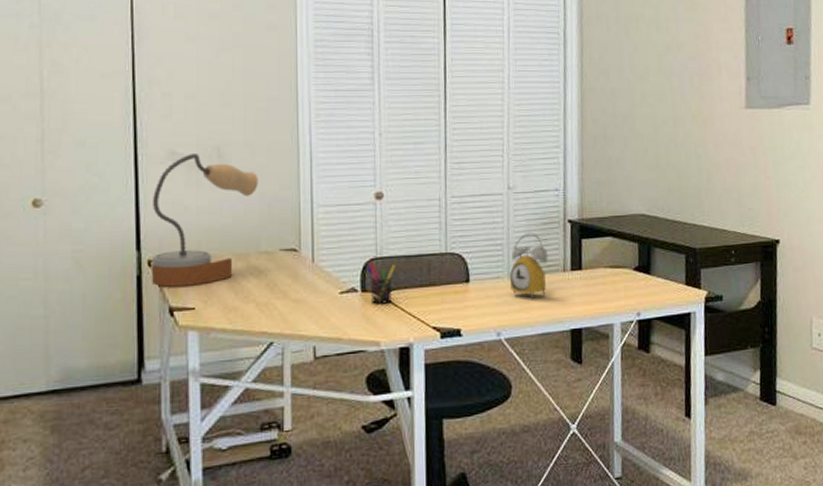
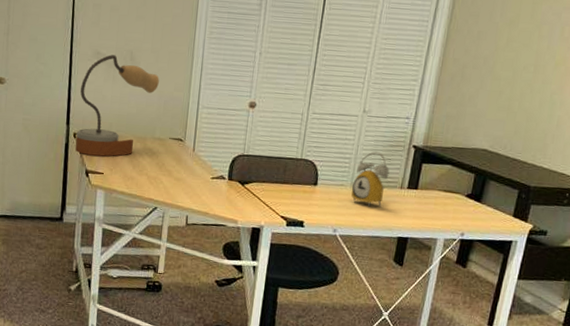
pen holder: present [366,261,396,304] -> none [234,157,259,192]

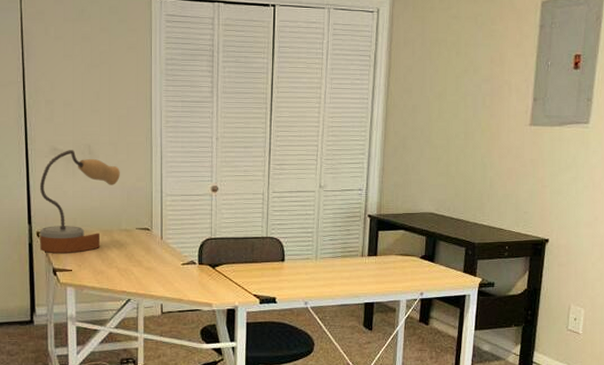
alarm clock: present [351,151,390,207] -> none [317,224,350,277]

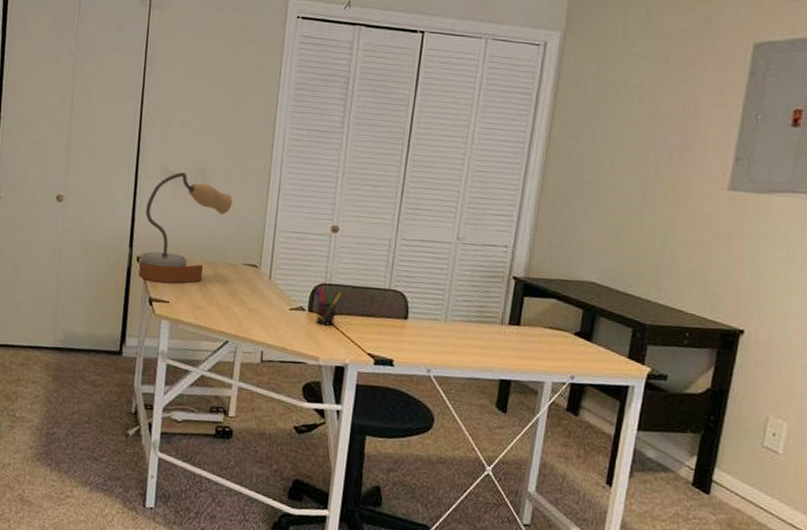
pen holder: none [203,241,227,275] -> present [315,286,342,326]

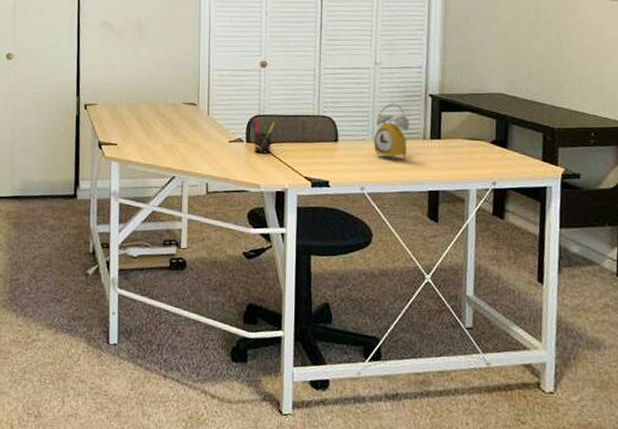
table lamp: present [138,172,233,283] -> none [86,24,168,127]
alarm clock: none [446,282,488,345] -> present [373,103,410,161]

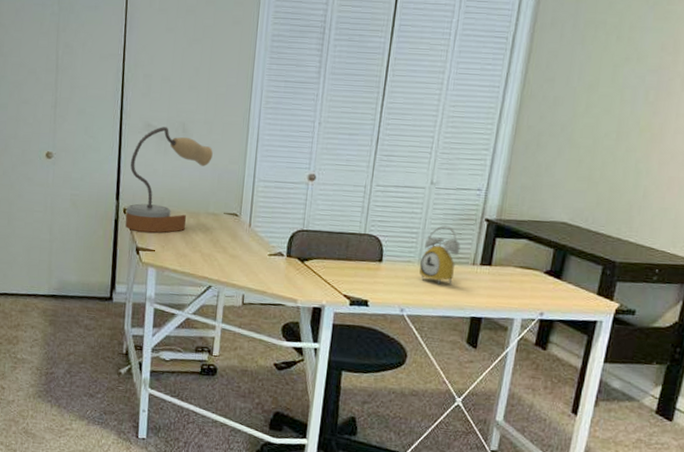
table lamp: none [86,24,168,127] -> present [125,127,213,233]
pen holder: present [251,118,276,154] -> none [293,232,319,270]

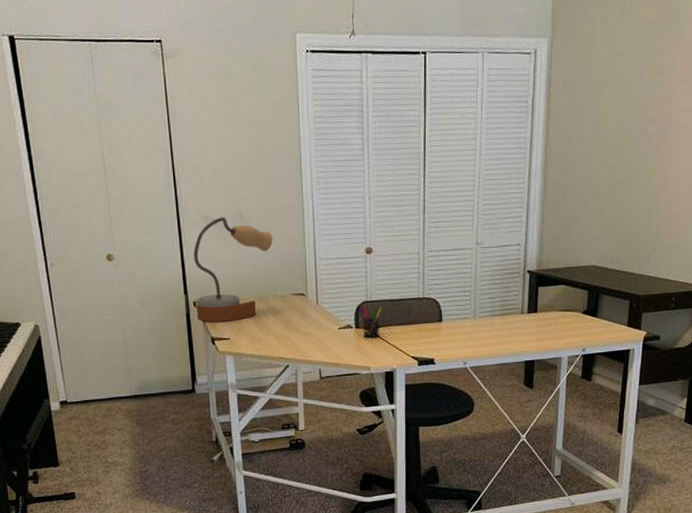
pen holder: none [293,232,319,270] -> present [359,304,383,338]
alarm clock: present [419,225,461,285] -> none [475,281,509,336]

